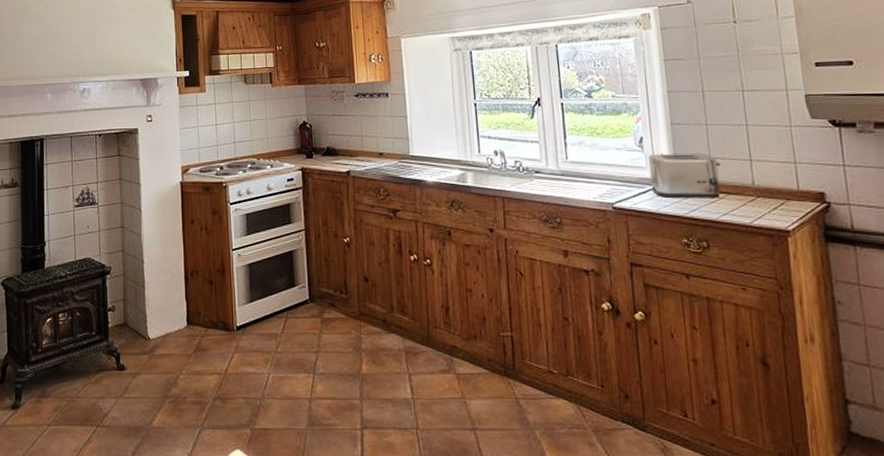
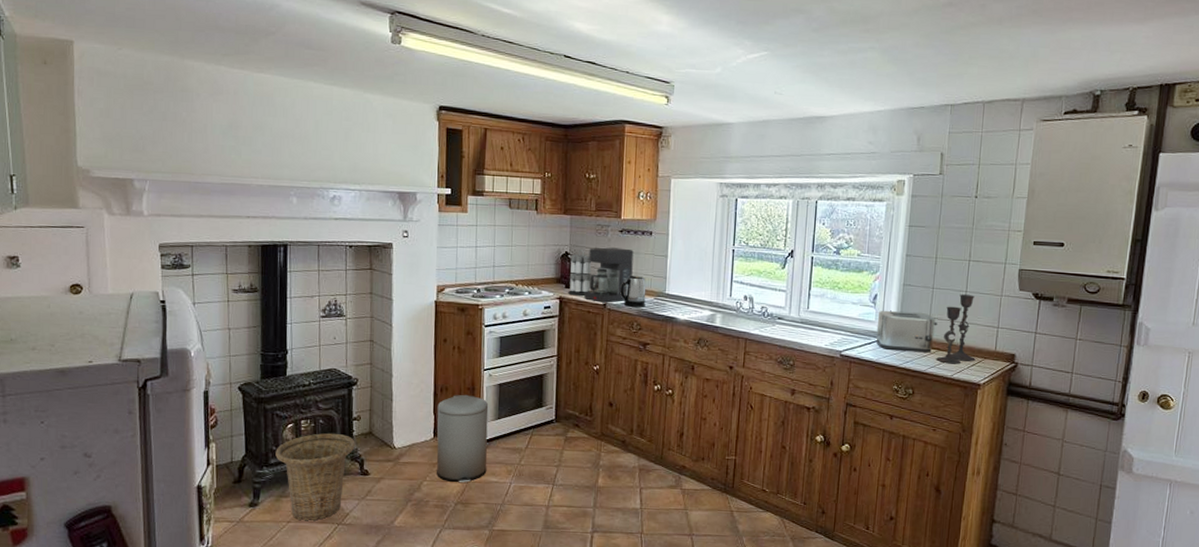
basket: none [36,325,111,424] -> present [275,433,355,521]
pedal bin: none [189,277,243,376] -> present [436,394,489,483]
spice rack: none [308,118,332,166] -> present [568,249,592,297]
coffee maker: none [326,112,373,170] -> present [584,247,634,303]
kettle: none [362,139,390,174] -> present [620,275,646,308]
candlestick: none [727,128,776,209] -> present [936,294,976,364]

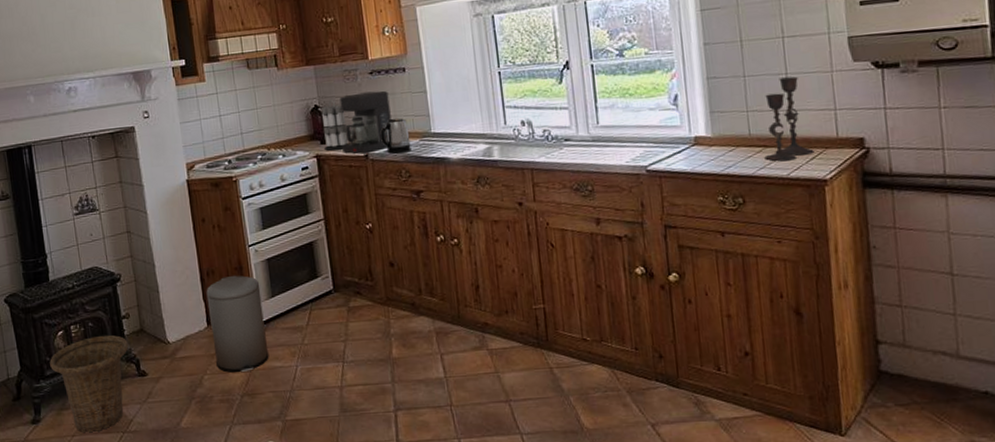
toaster: present [876,310,938,353] -> none [683,107,758,156]

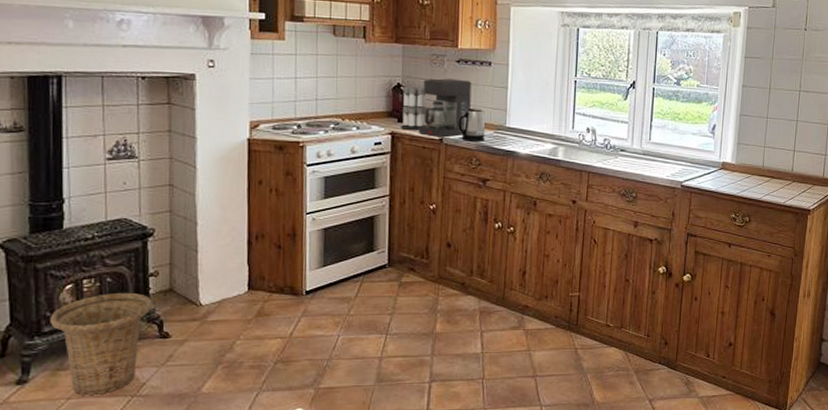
pedal bin: present [206,275,269,373] -> none [251,241,312,340]
candlestick: present [764,76,815,162] -> none [770,124,806,191]

